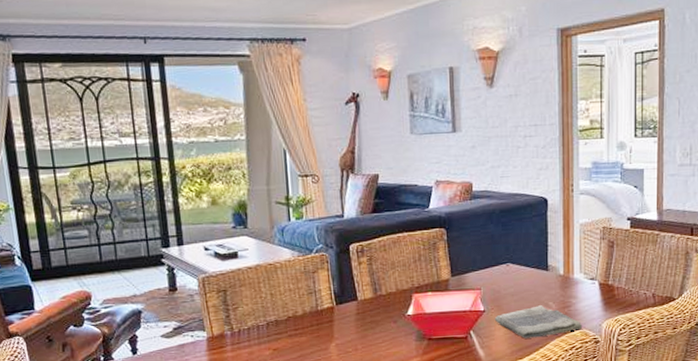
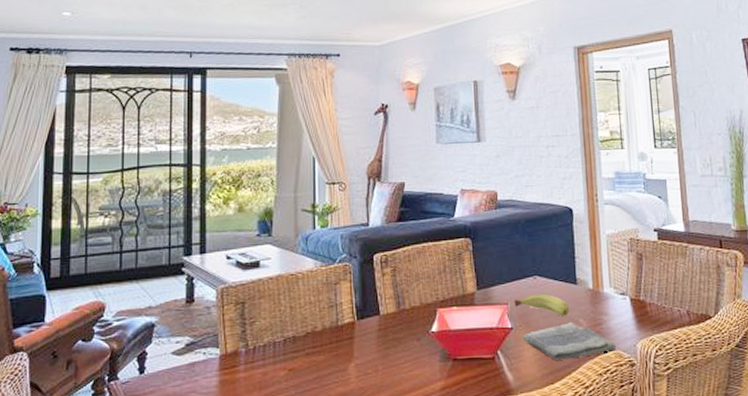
fruit: none [486,279,541,300] -> present [514,293,570,316]

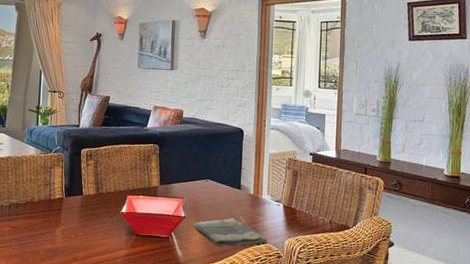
fruit: present [514,293,570,316] -> none [188,193,233,213]

